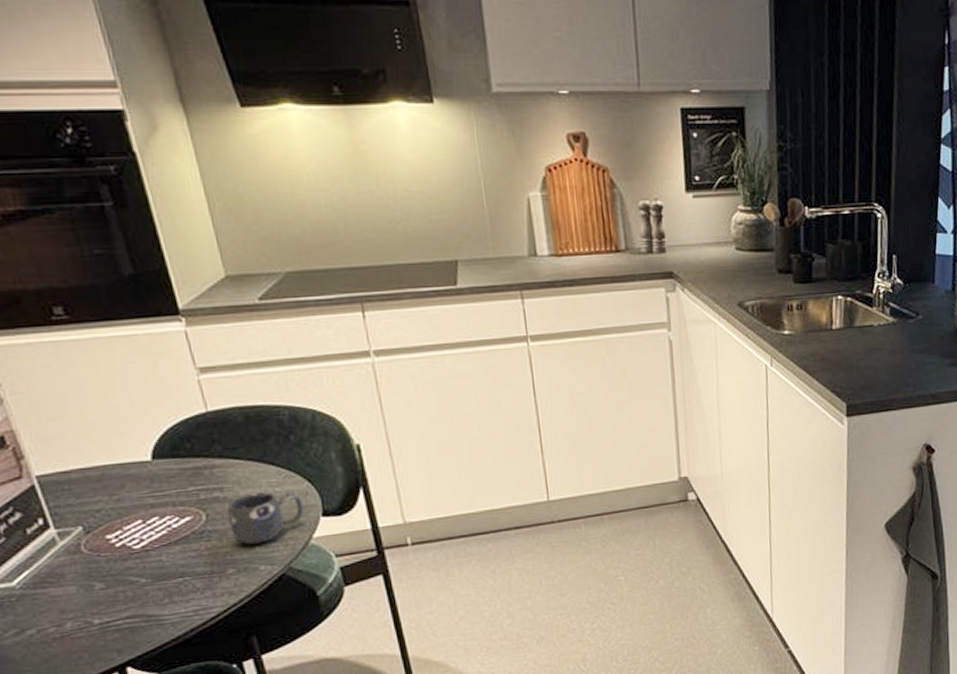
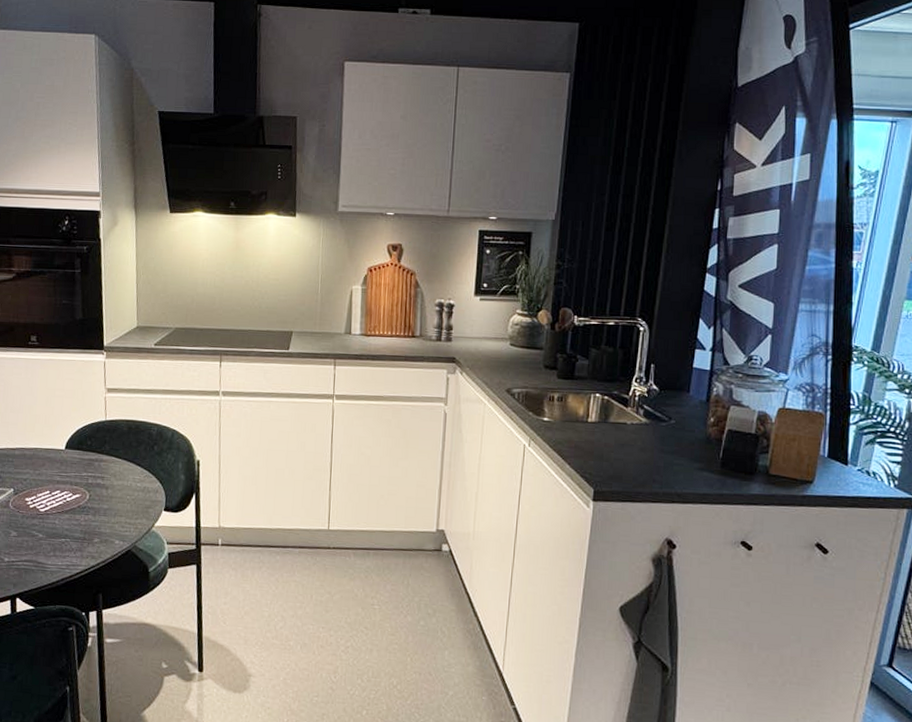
mug: present [226,492,304,545] -> none [102,485,153,524]

